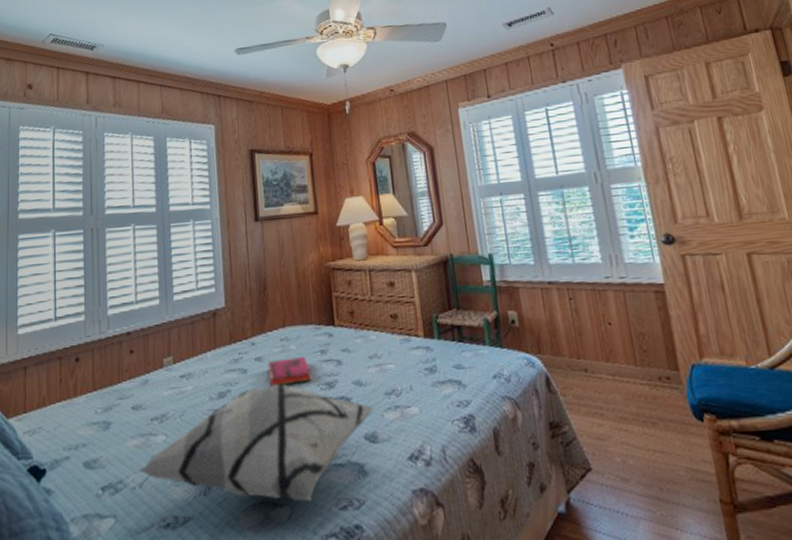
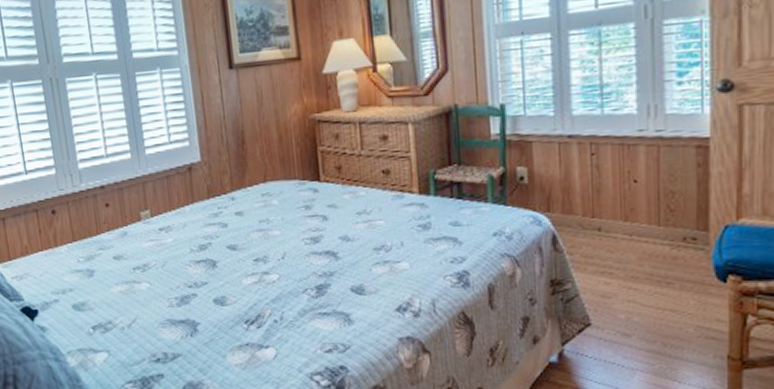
decorative pillow: present [139,384,375,502] -> none [126,238,363,345]
hardback book: present [267,357,312,387] -> none [249,212,296,241]

